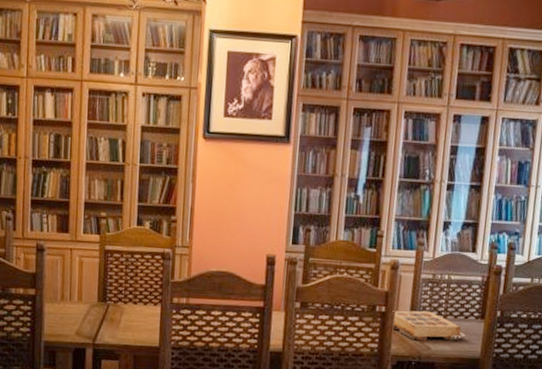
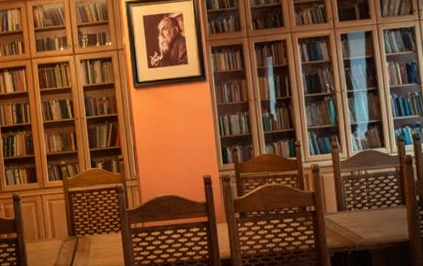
book: present [392,310,466,341] -> none [322,204,392,232]

